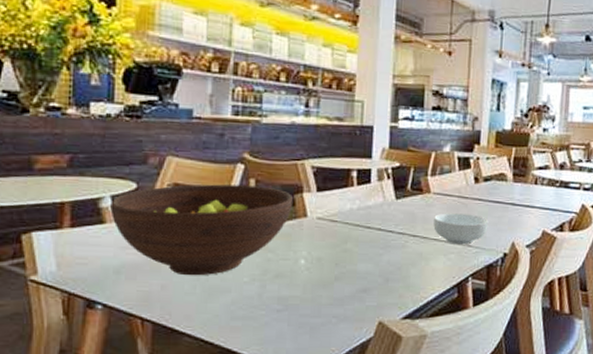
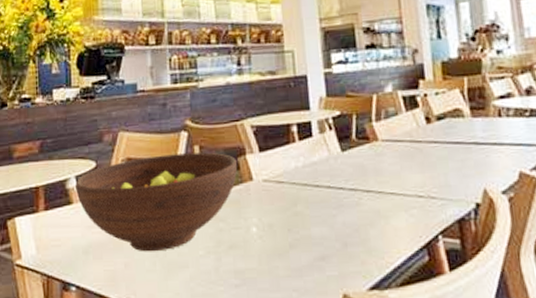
cereal bowl: present [433,213,489,245] -> none [387,160,451,198]

